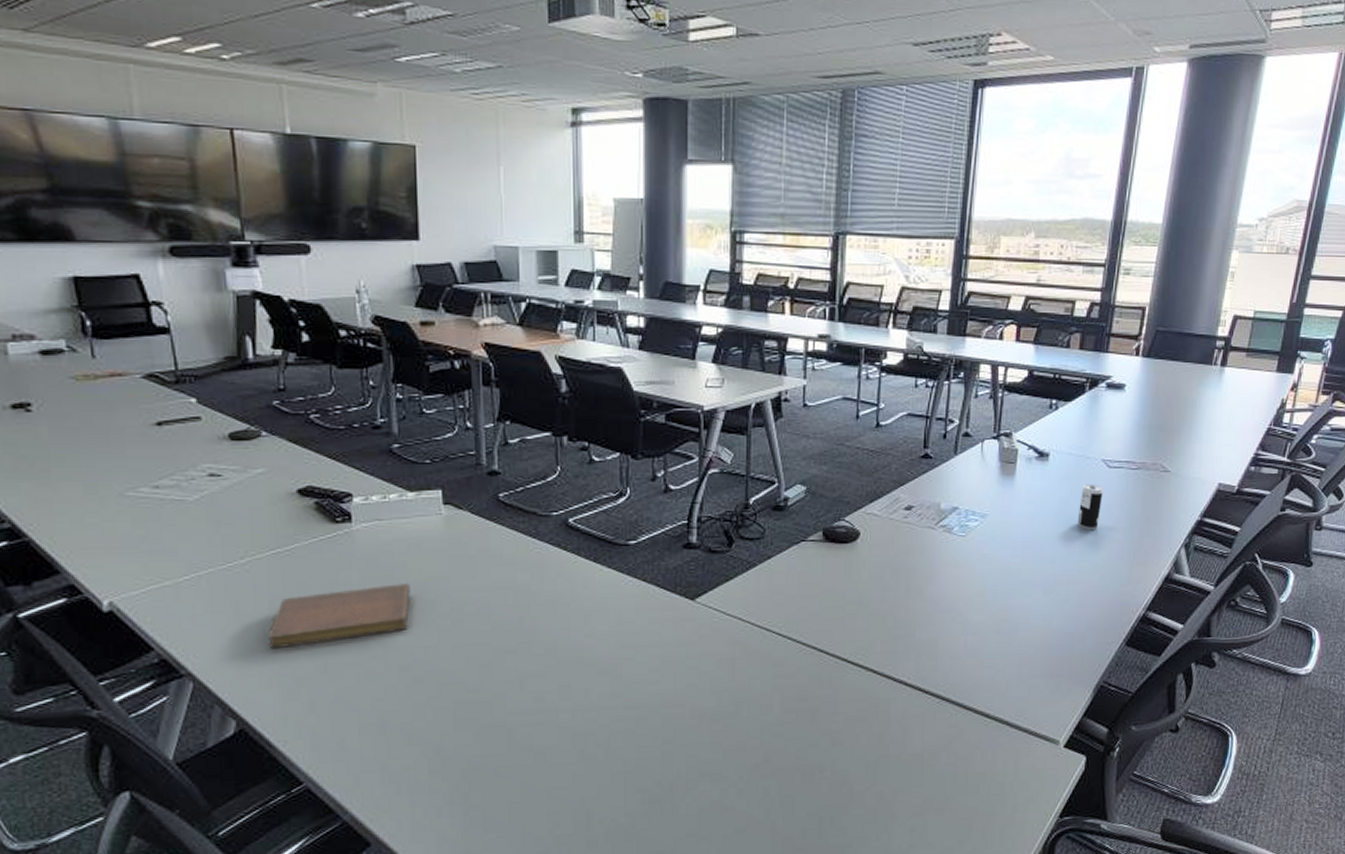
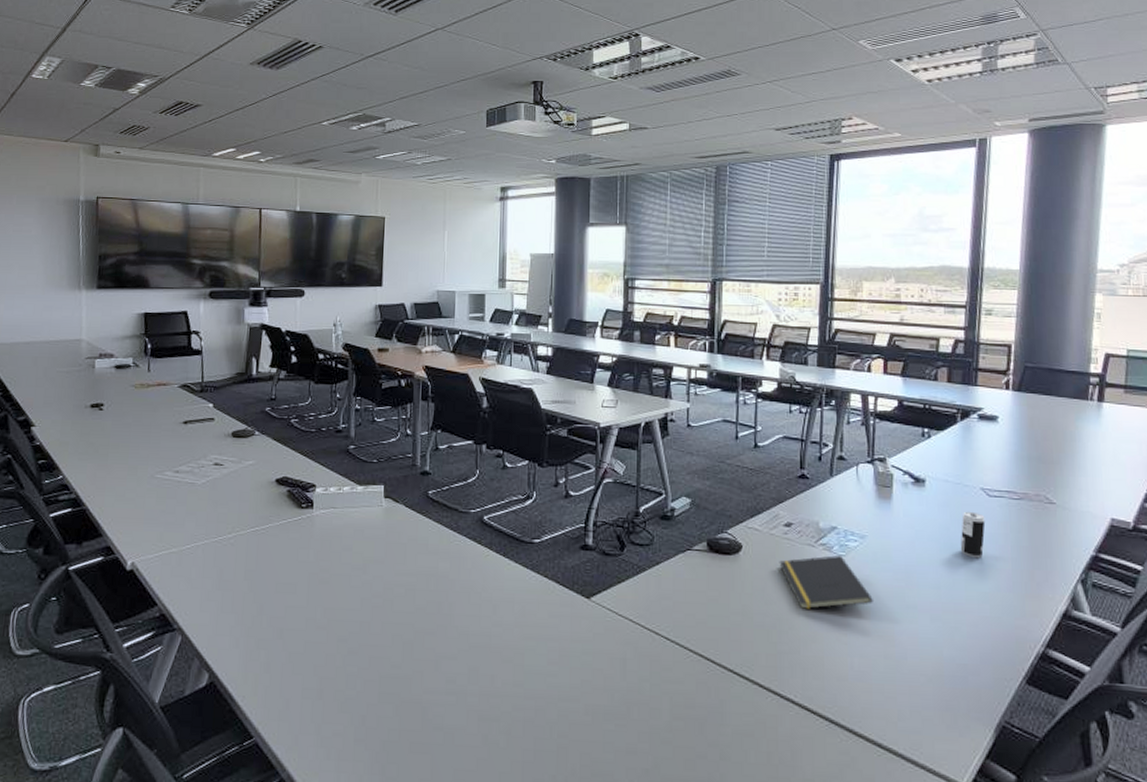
notebook: present [268,583,411,650] -> none [240,564,353,613]
notepad: none [897,536,990,593] -> present [779,555,873,609]

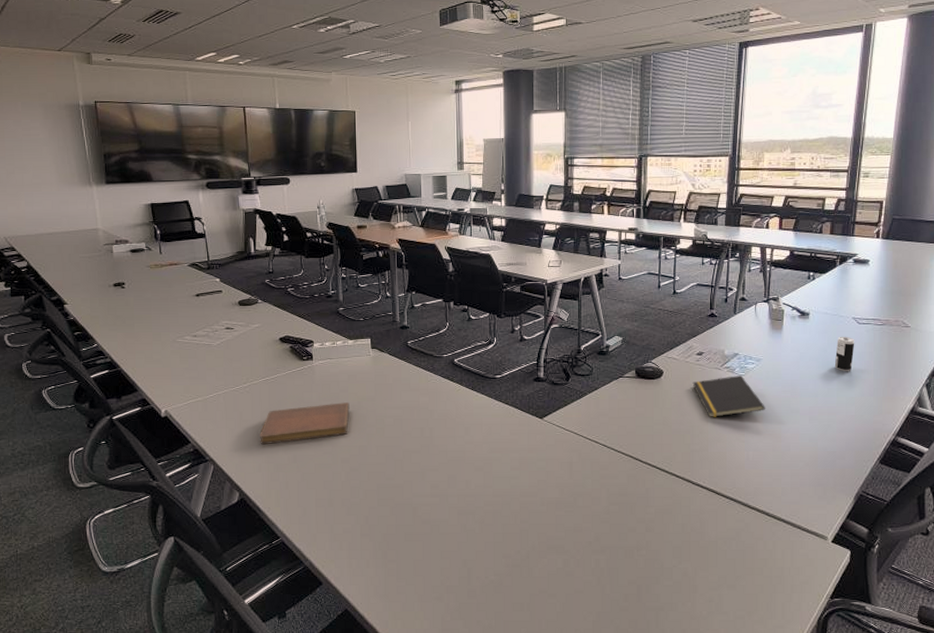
notebook: none [240,564,353,613] -> present [260,402,350,445]

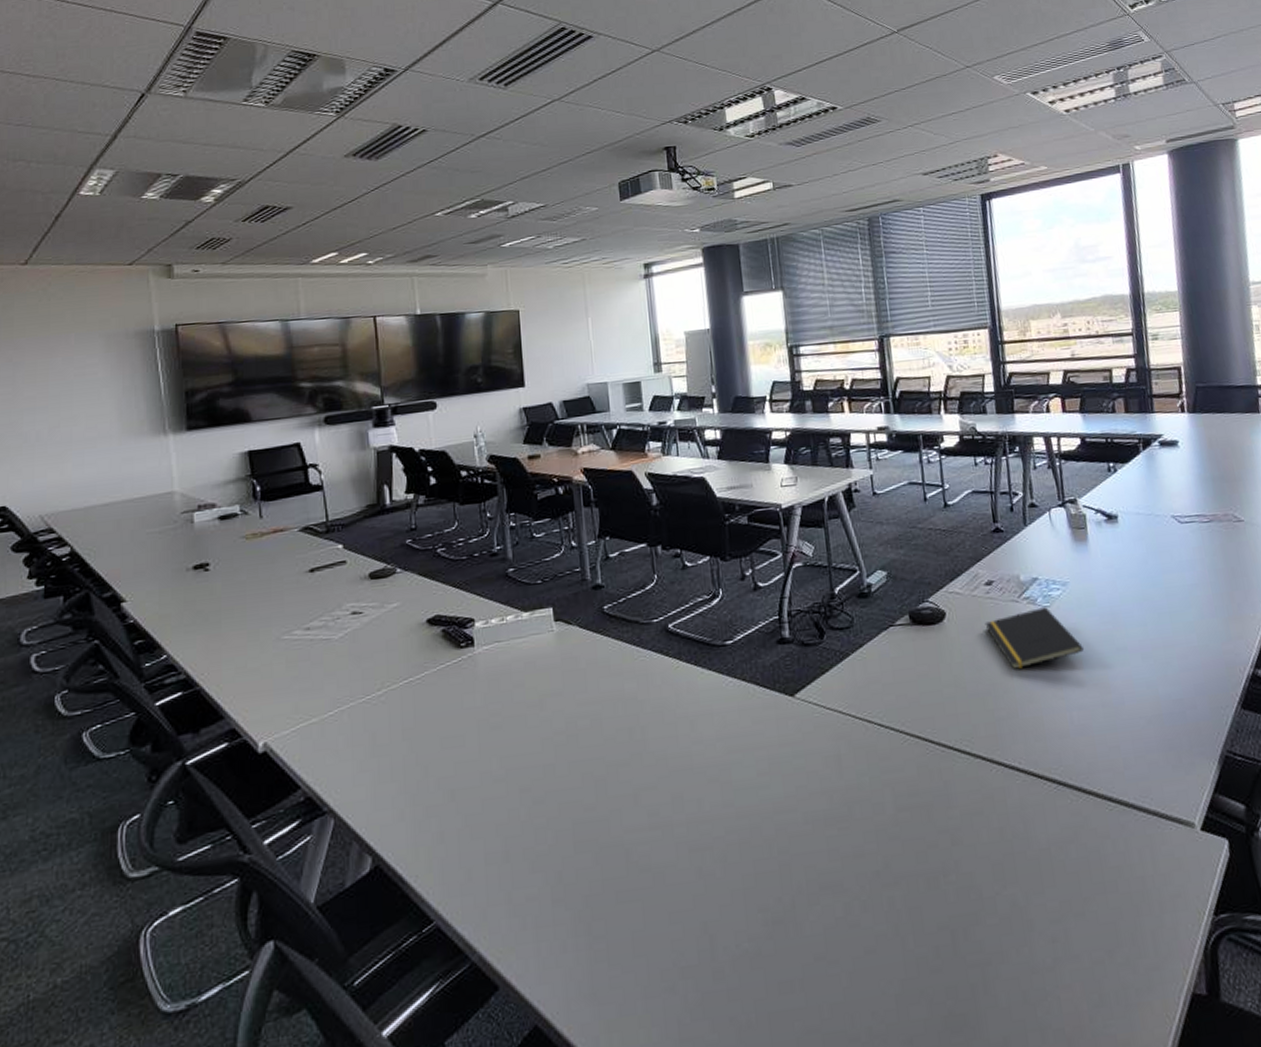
notebook: present [260,402,350,445] -> none [401,702,529,780]
beverage can: present [834,336,855,372] -> none [1157,541,1183,589]

